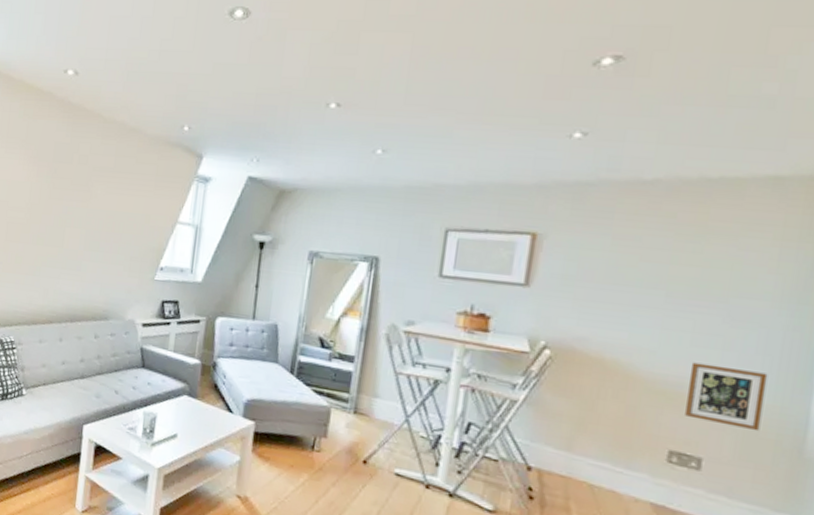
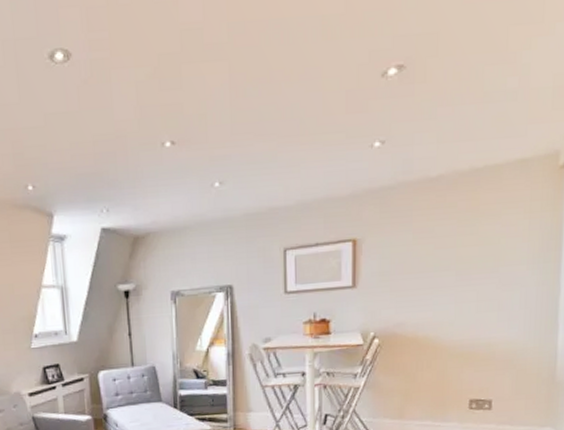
picture frame: present [683,362,768,432] -> none [477,323,529,370]

